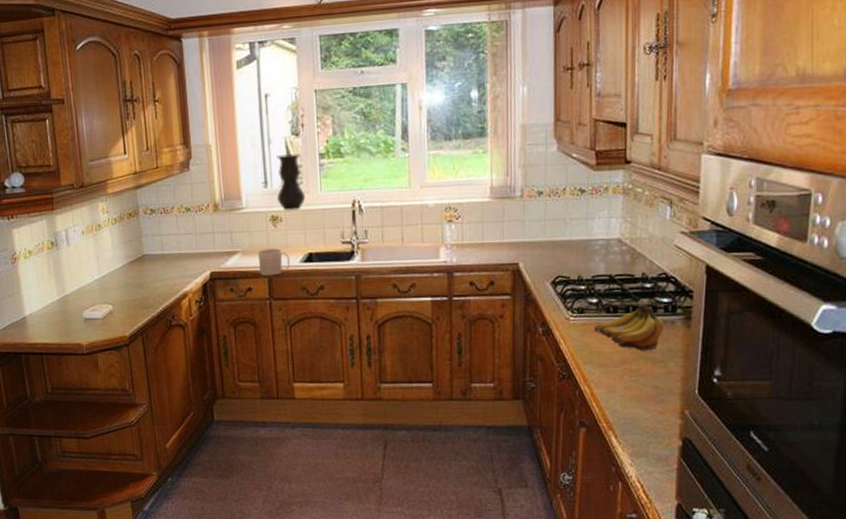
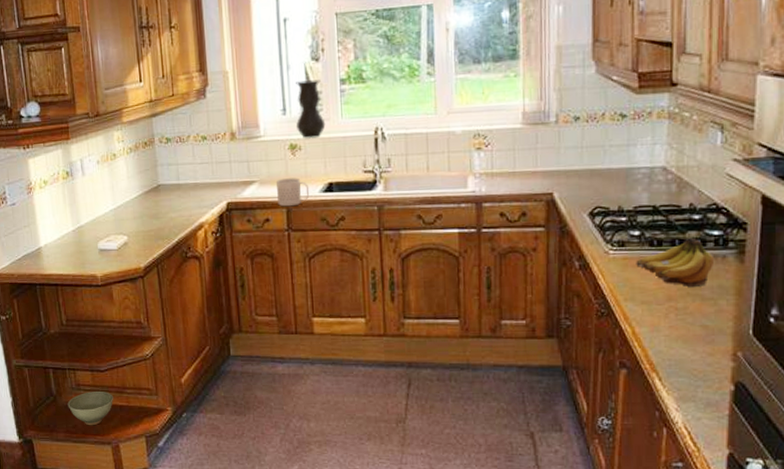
bowl: none [53,457,100,492] -> present [67,390,114,426]

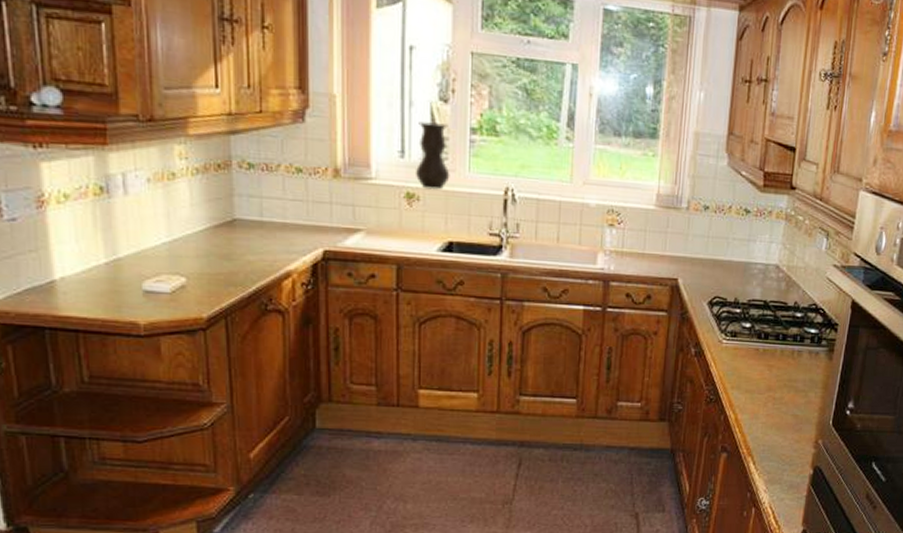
bowl: present [67,390,114,426] -> none [85,466,155,509]
mug: present [275,178,310,207] -> none [386,230,426,264]
fruit: present [636,239,715,287] -> none [744,335,810,379]

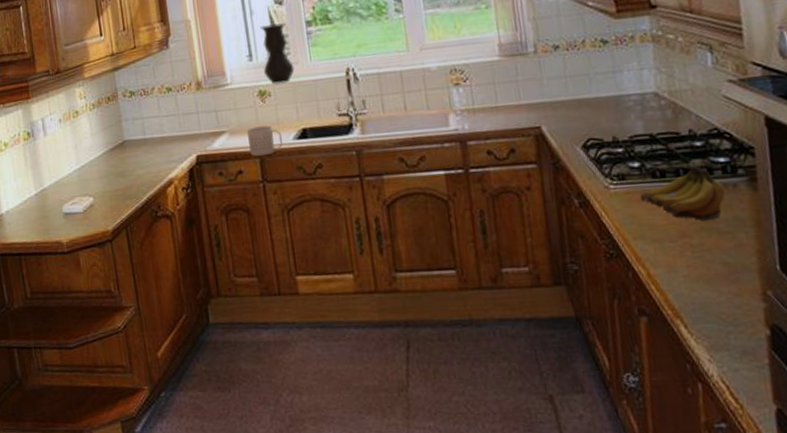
mug: none [386,230,426,264] -> present [246,125,283,157]
fruit: none [744,335,810,379] -> present [640,167,726,220]

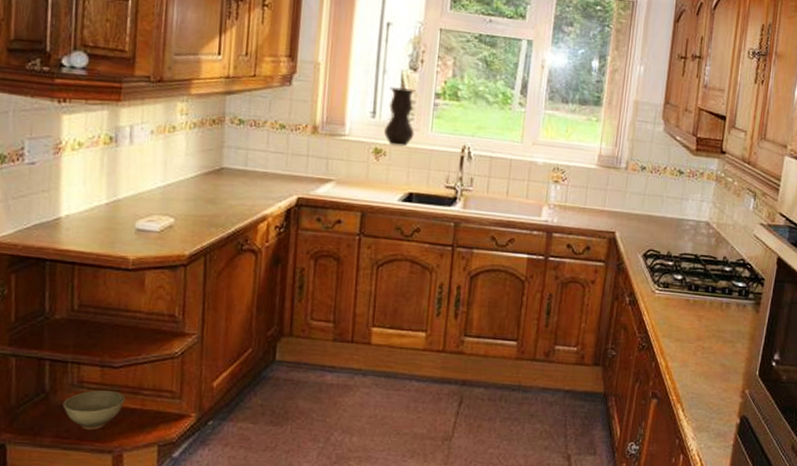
bowl: none [34,370,85,412] -> present [63,390,126,431]
mug: present [246,125,283,157] -> none [353,181,389,211]
fruit: present [640,167,726,220] -> none [675,287,737,330]

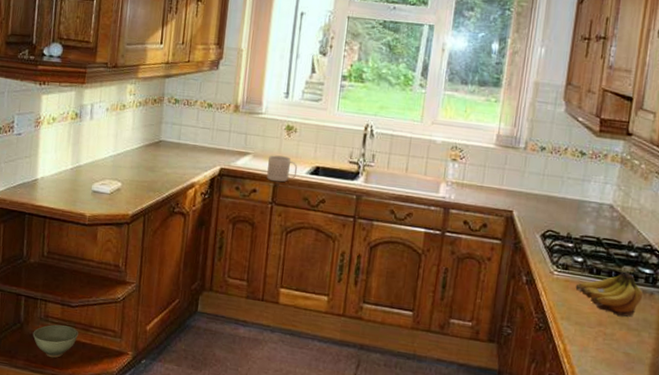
mug: none [353,181,389,211] -> present [267,155,298,182]
vase: present [383,87,416,147] -> none [295,70,325,125]
fruit: none [675,287,737,330] -> present [575,273,643,317]

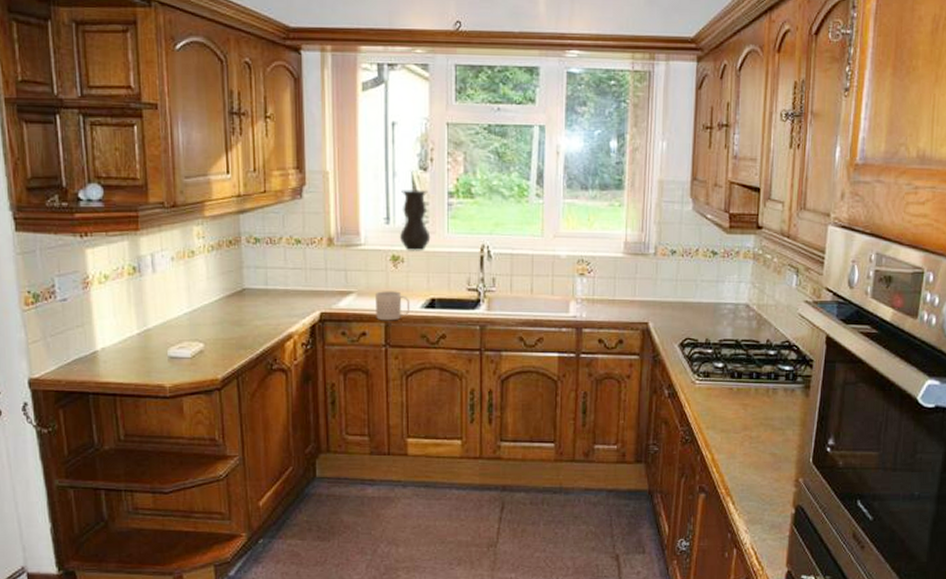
bowl: present [33,324,79,358] -> none [122,515,179,555]
vase: none [295,70,325,125] -> present [399,190,431,251]
fruit: present [575,273,643,317] -> none [718,373,785,417]

